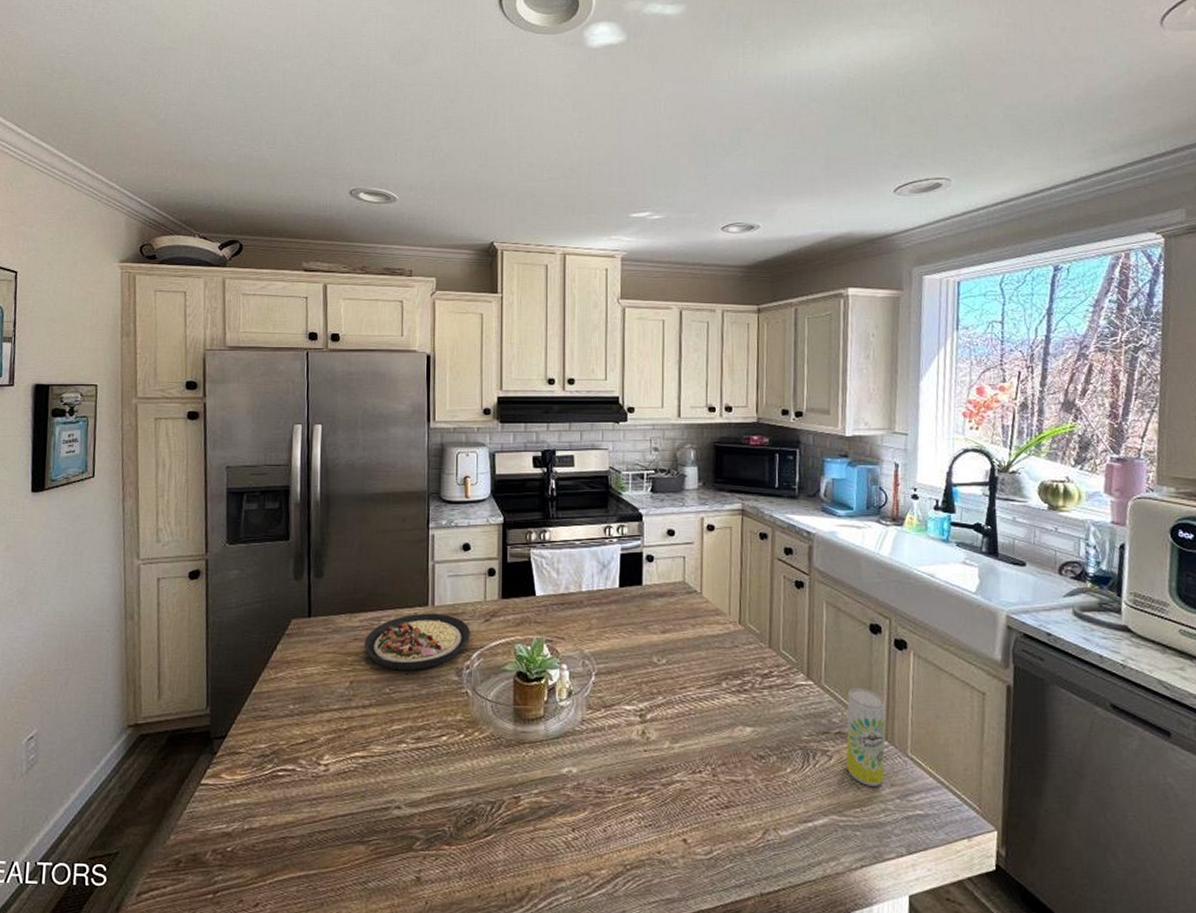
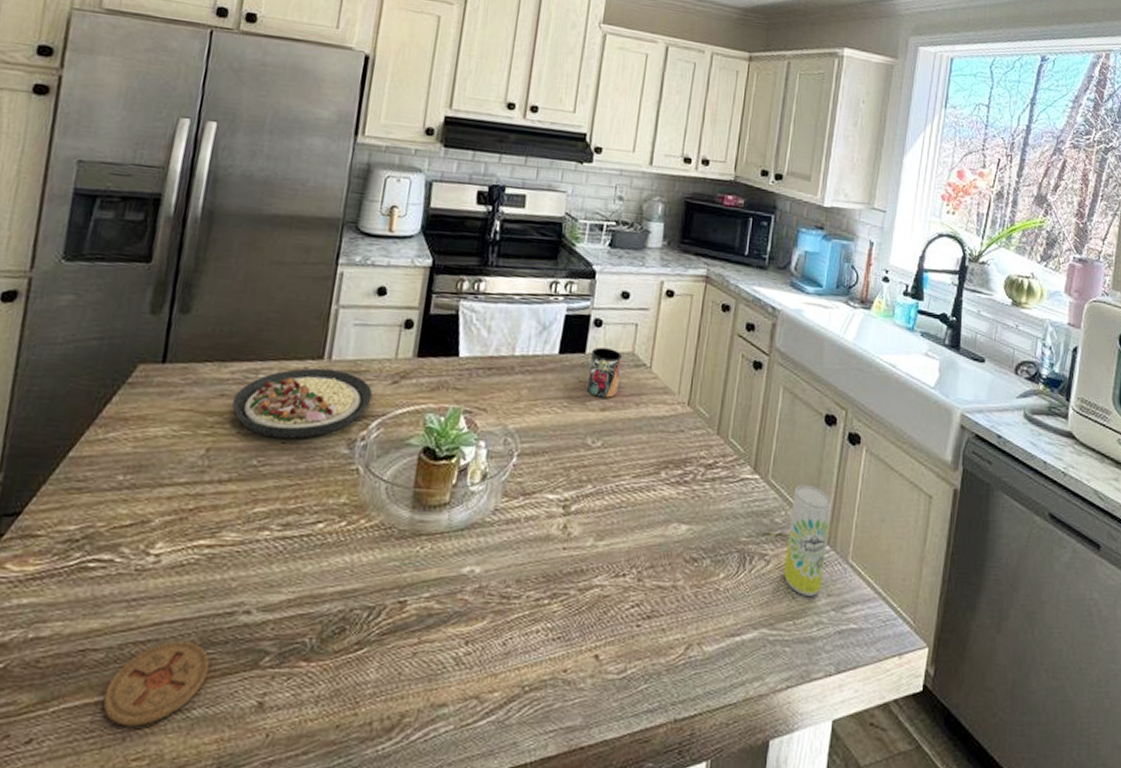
coaster: none [303,829,376,895] -> present [103,640,210,726]
mug: none [646,580,675,622] -> present [586,347,623,398]

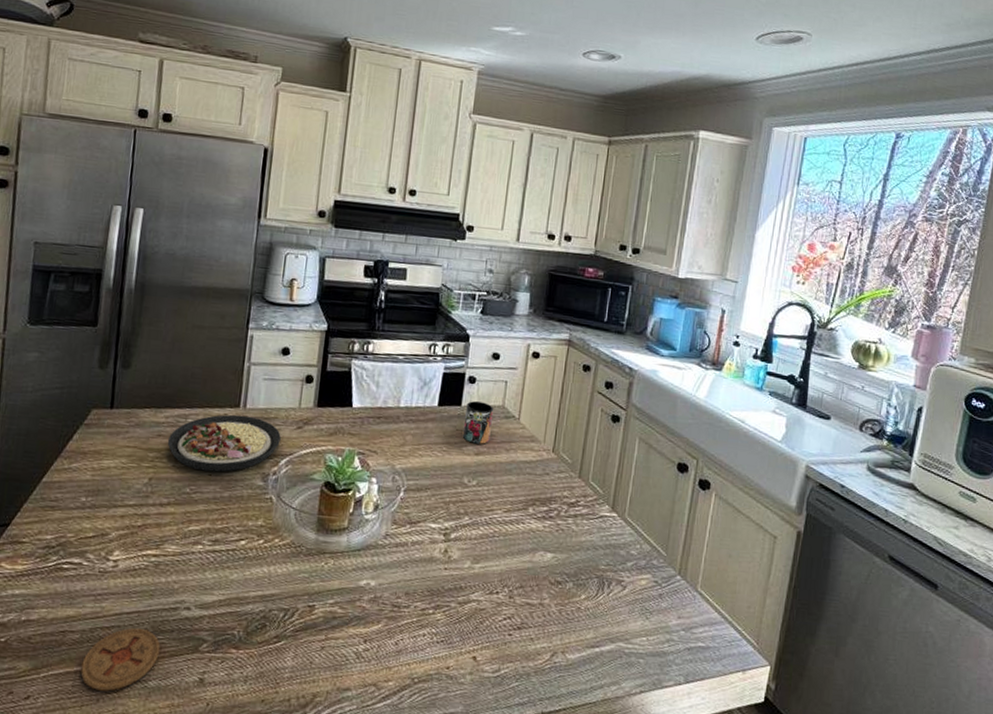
beverage can: present [784,484,831,596] -> none [639,522,682,618]

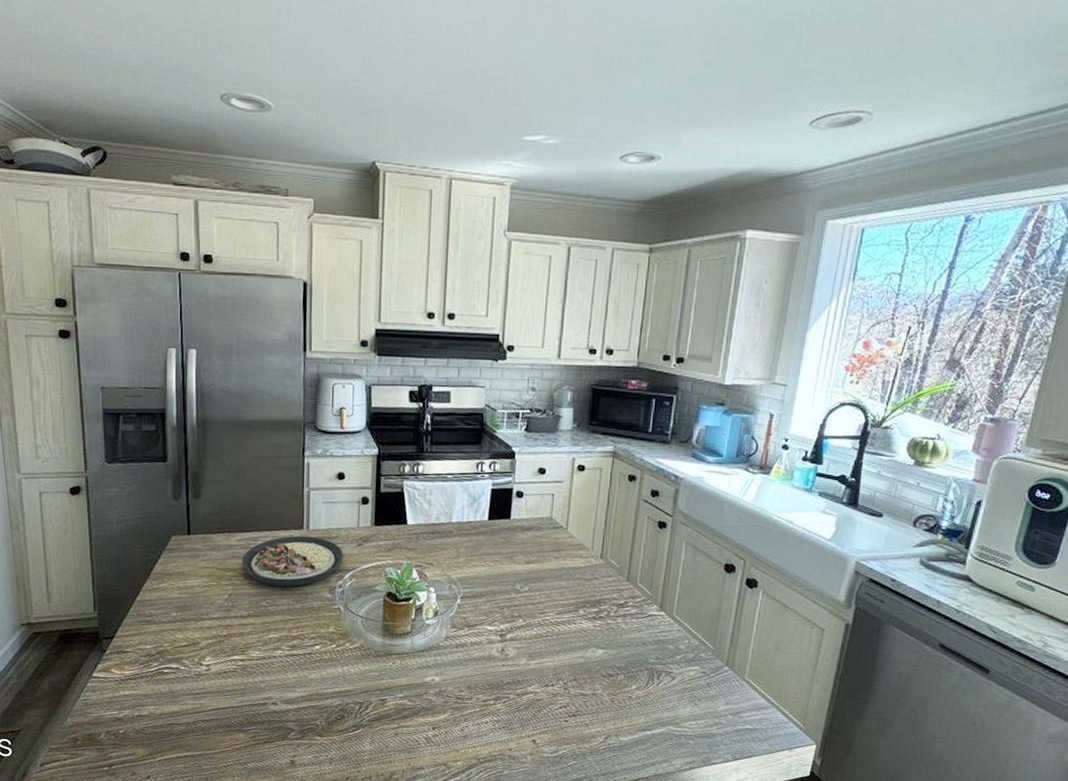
coaster: present [80,628,160,691] -> none [190,720,255,772]
mug: present [462,401,494,445] -> none [513,514,542,554]

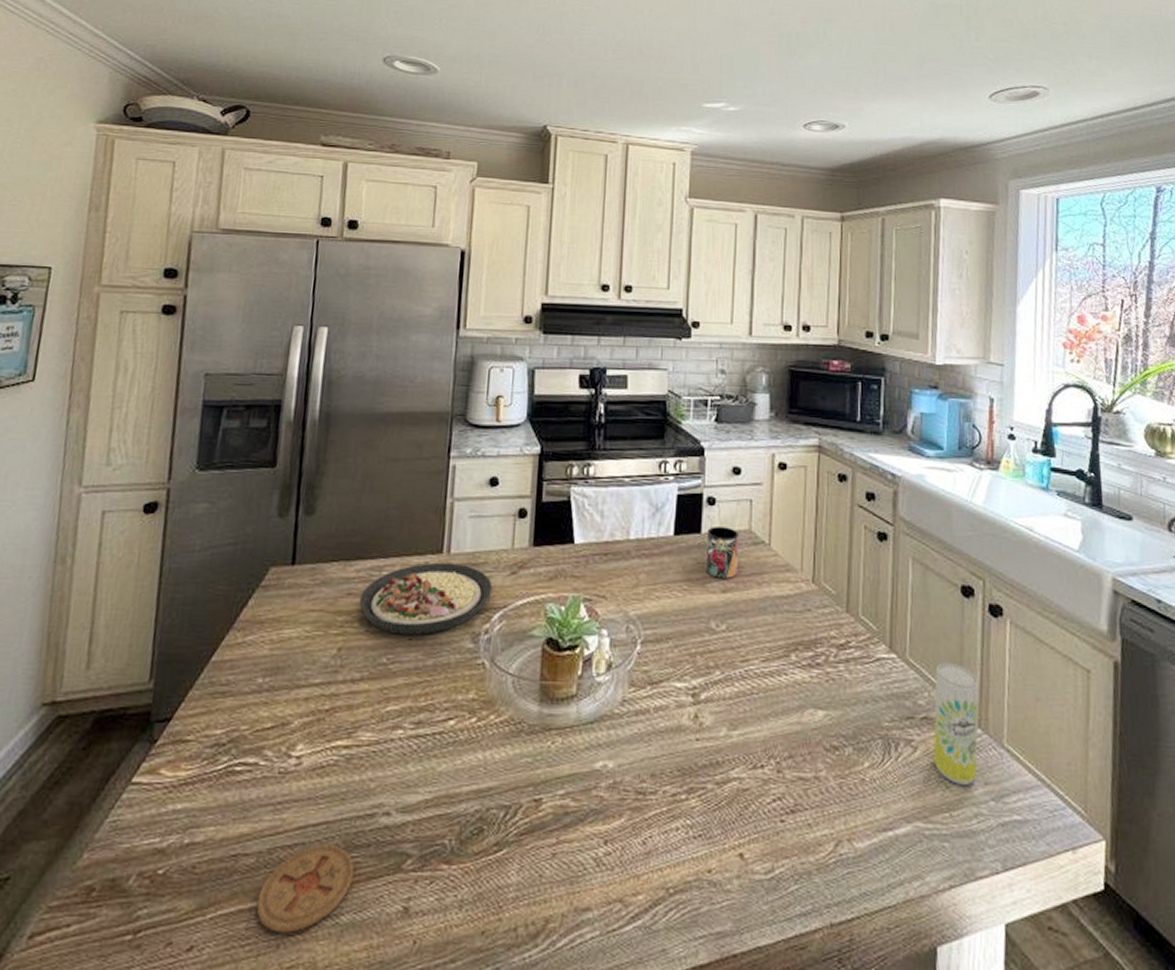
coaster: none [190,720,255,772] -> present [256,844,355,933]
mug: none [513,514,542,554] -> present [705,527,740,579]
beverage can: none [687,619,730,704] -> present [933,662,979,785]

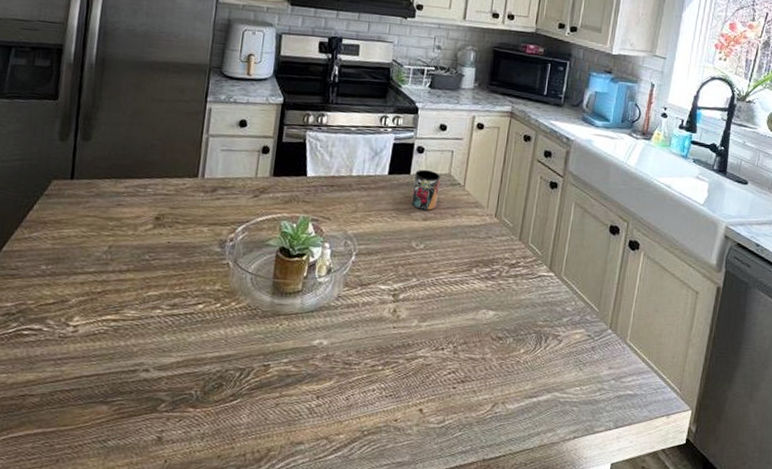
coaster: present [256,844,355,933] -> none [40,390,120,452]
plate: present [359,562,492,635] -> none [127,184,238,240]
beverage can: present [933,662,979,785] -> none [573,281,614,368]

